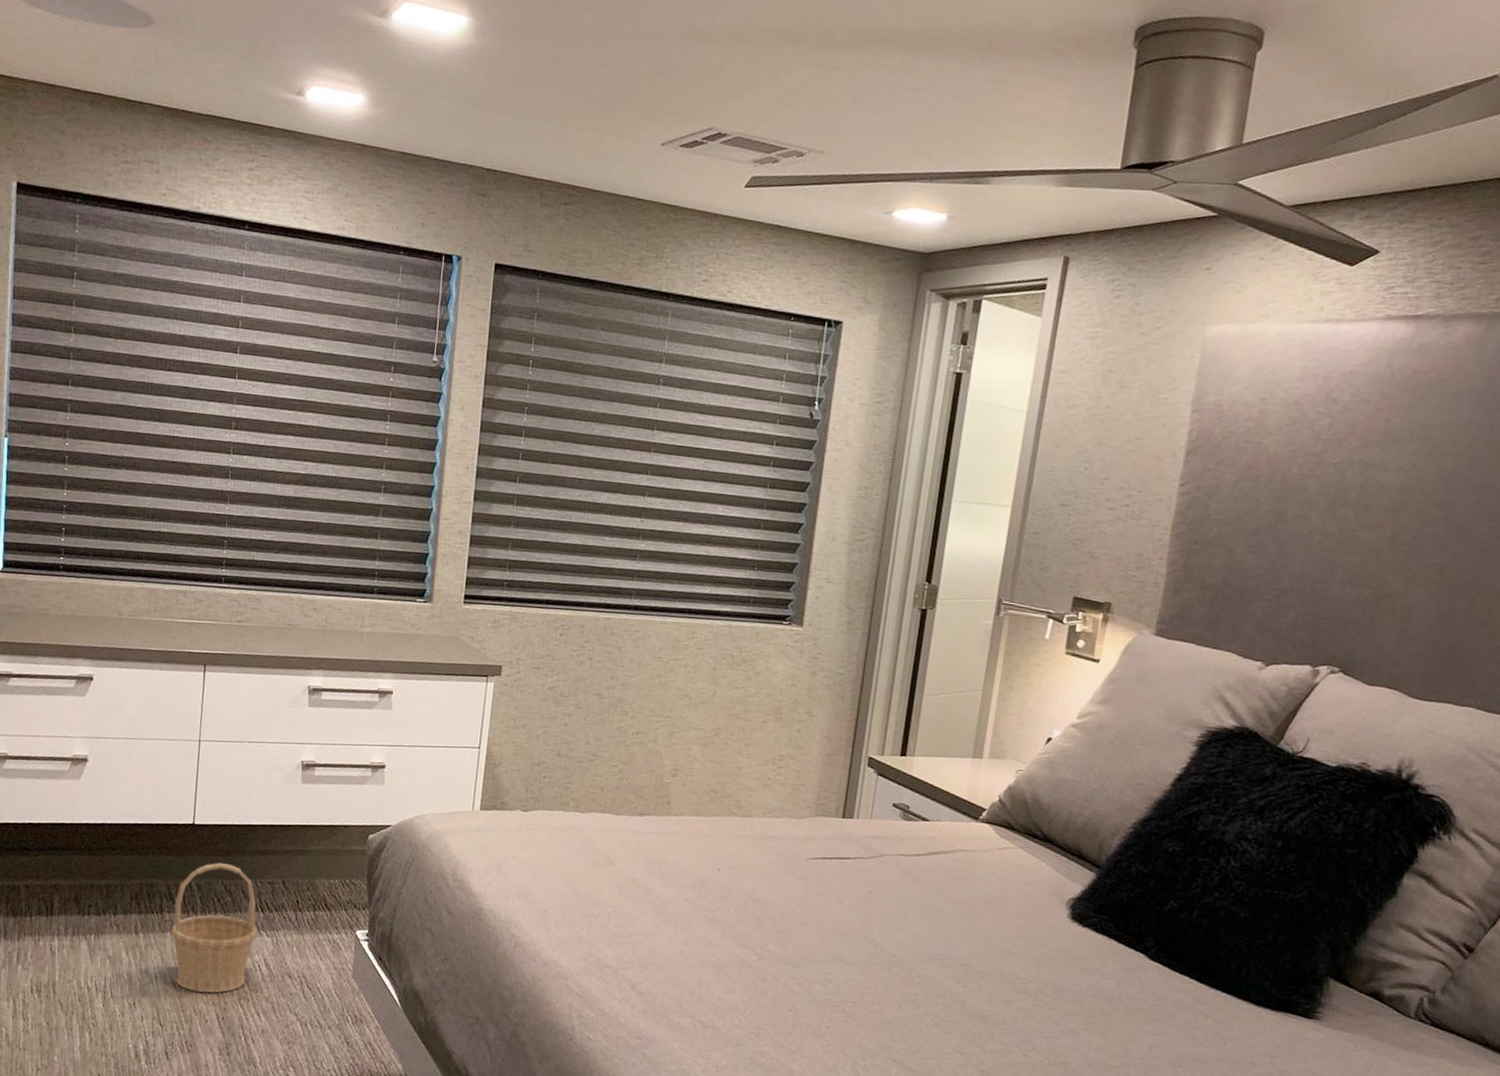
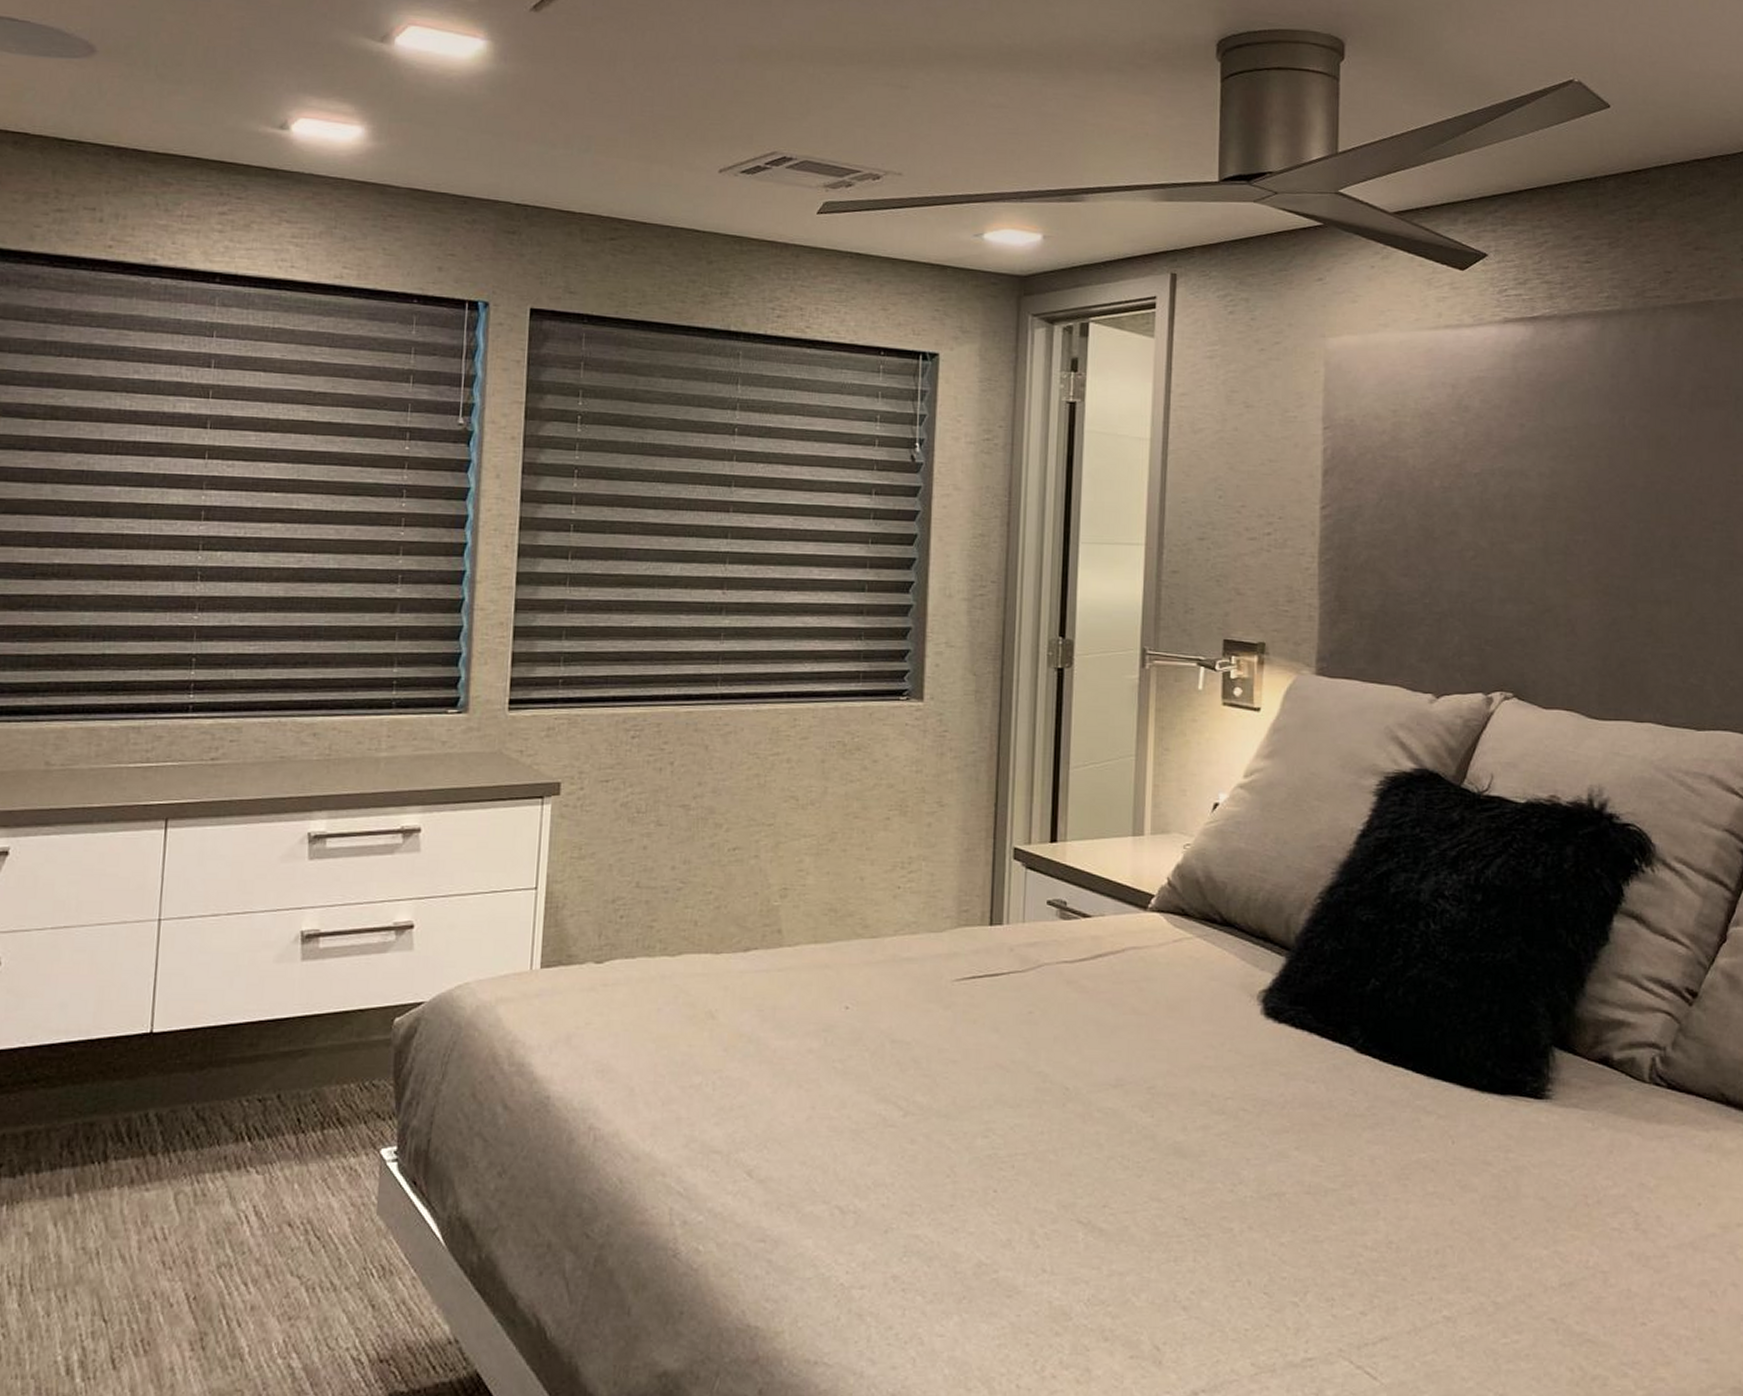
basket: present [170,863,257,993] -> none [118,1081,243,1265]

